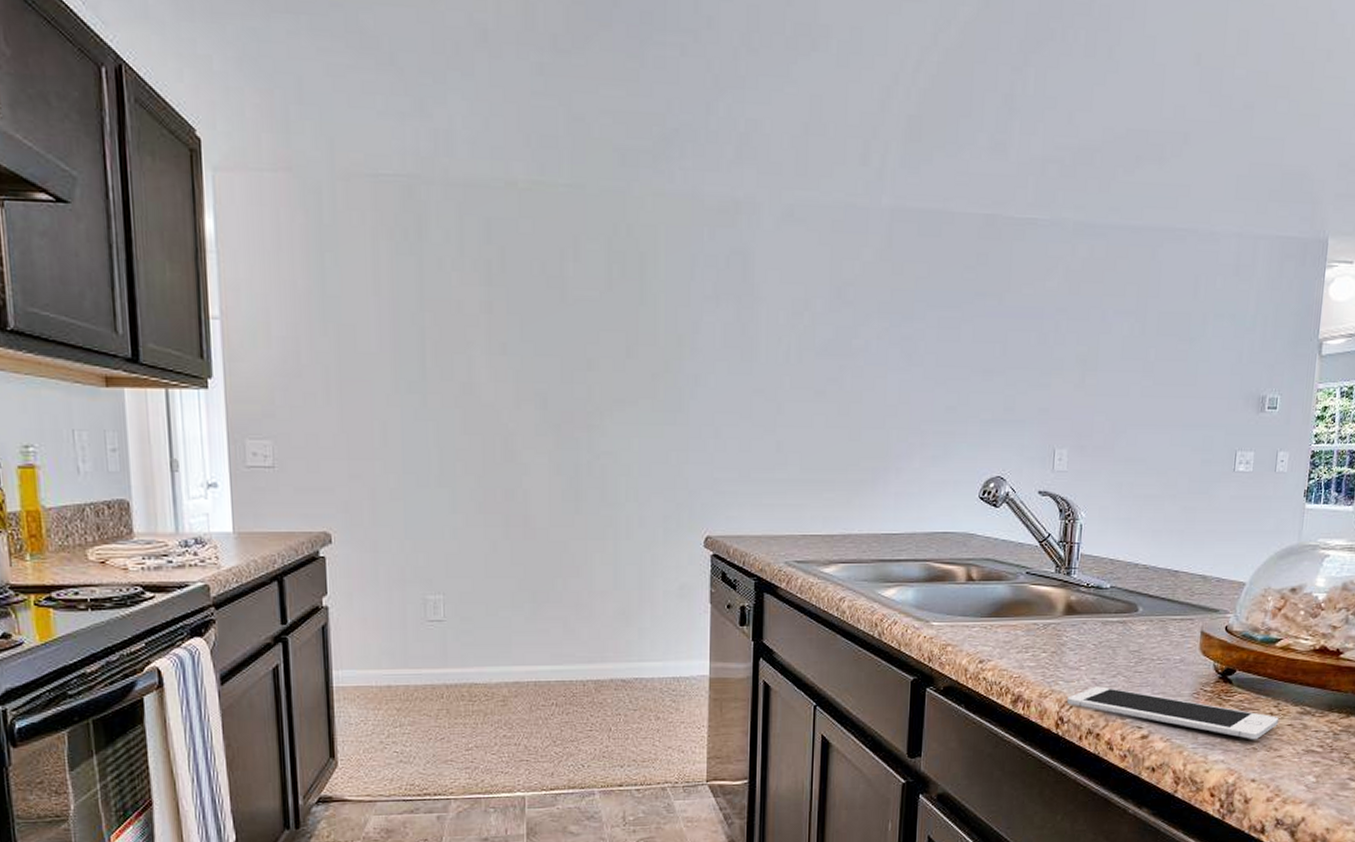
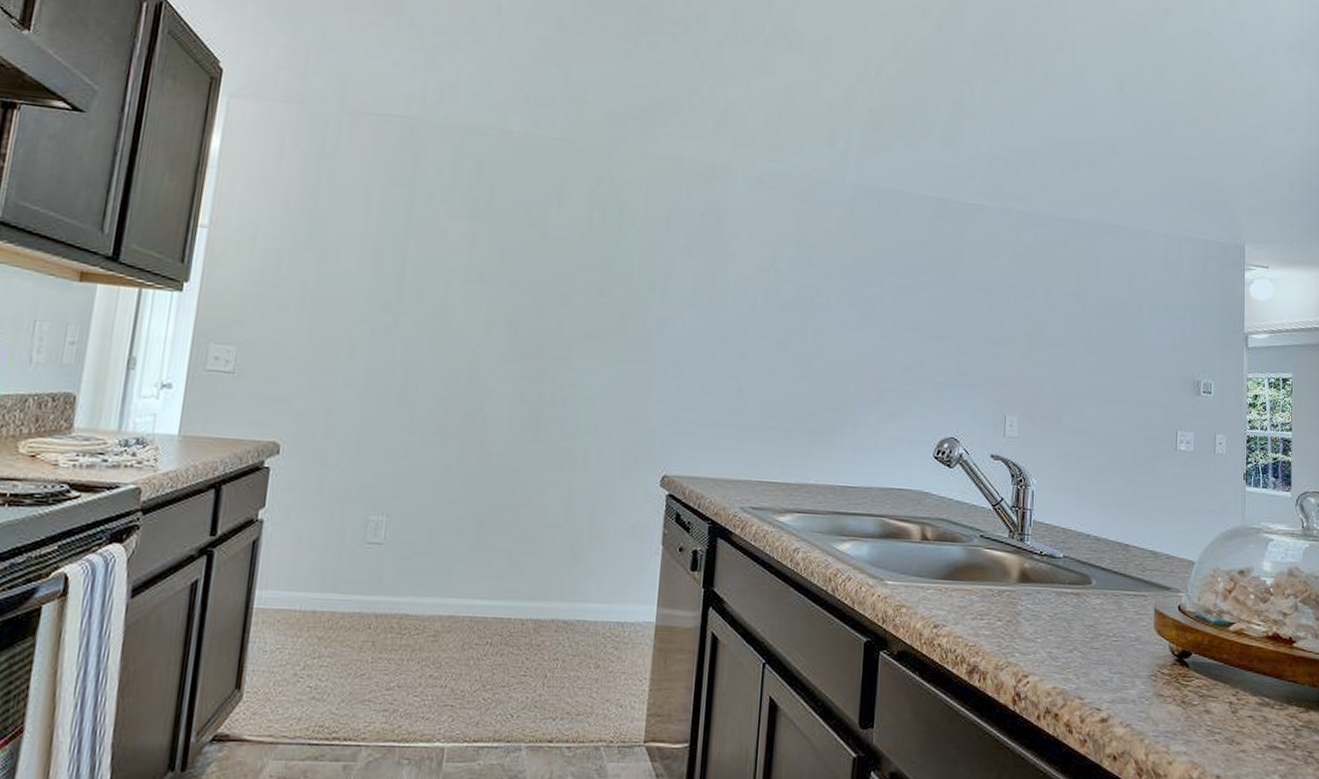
cell phone: present [1067,686,1278,740] -> none [1024,661,1238,731]

